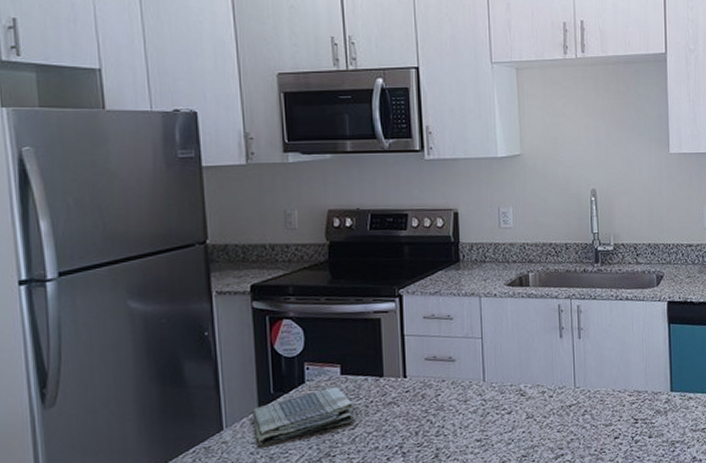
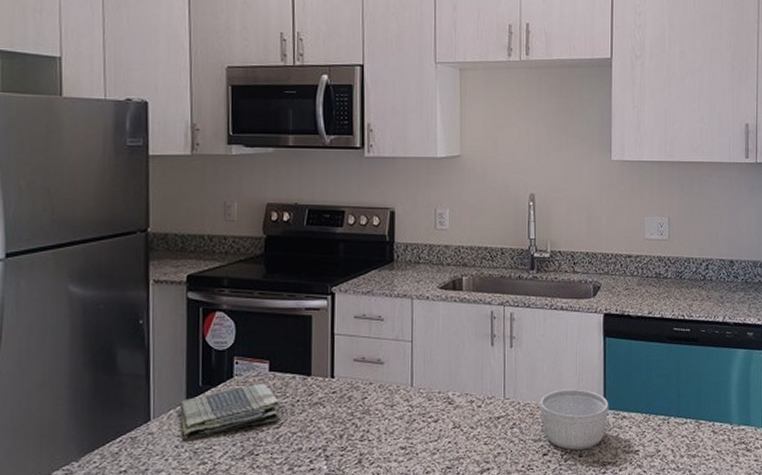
ramekin: none [609,374,676,432] -> present [540,389,609,450]

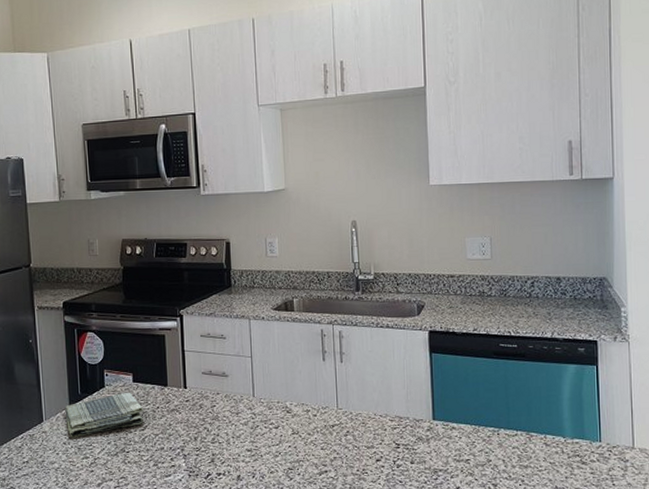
ramekin: present [540,389,609,450] -> none [371,401,438,457]

